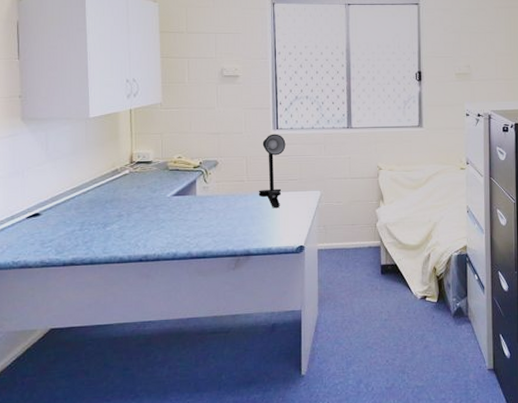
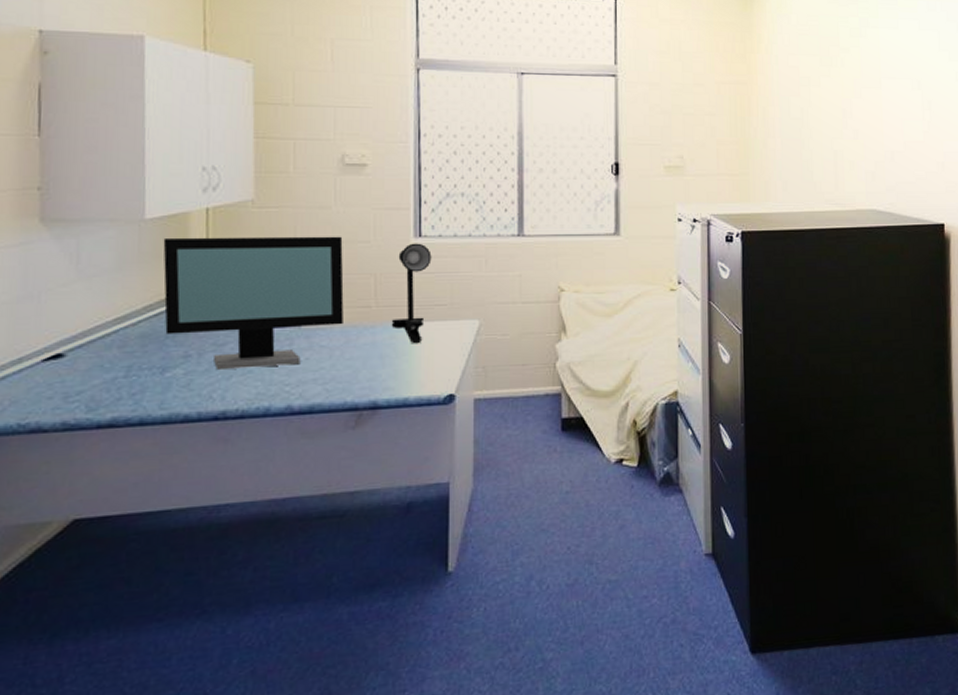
computer monitor: none [102,129,225,226] -> present [163,236,344,371]

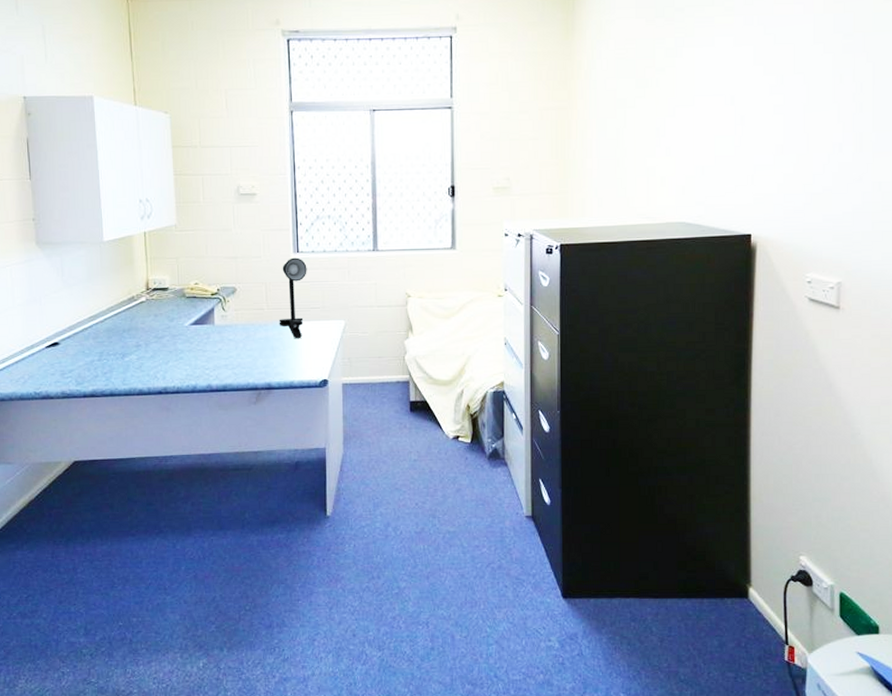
computer monitor: present [163,236,344,371] -> none [117,253,244,357]

